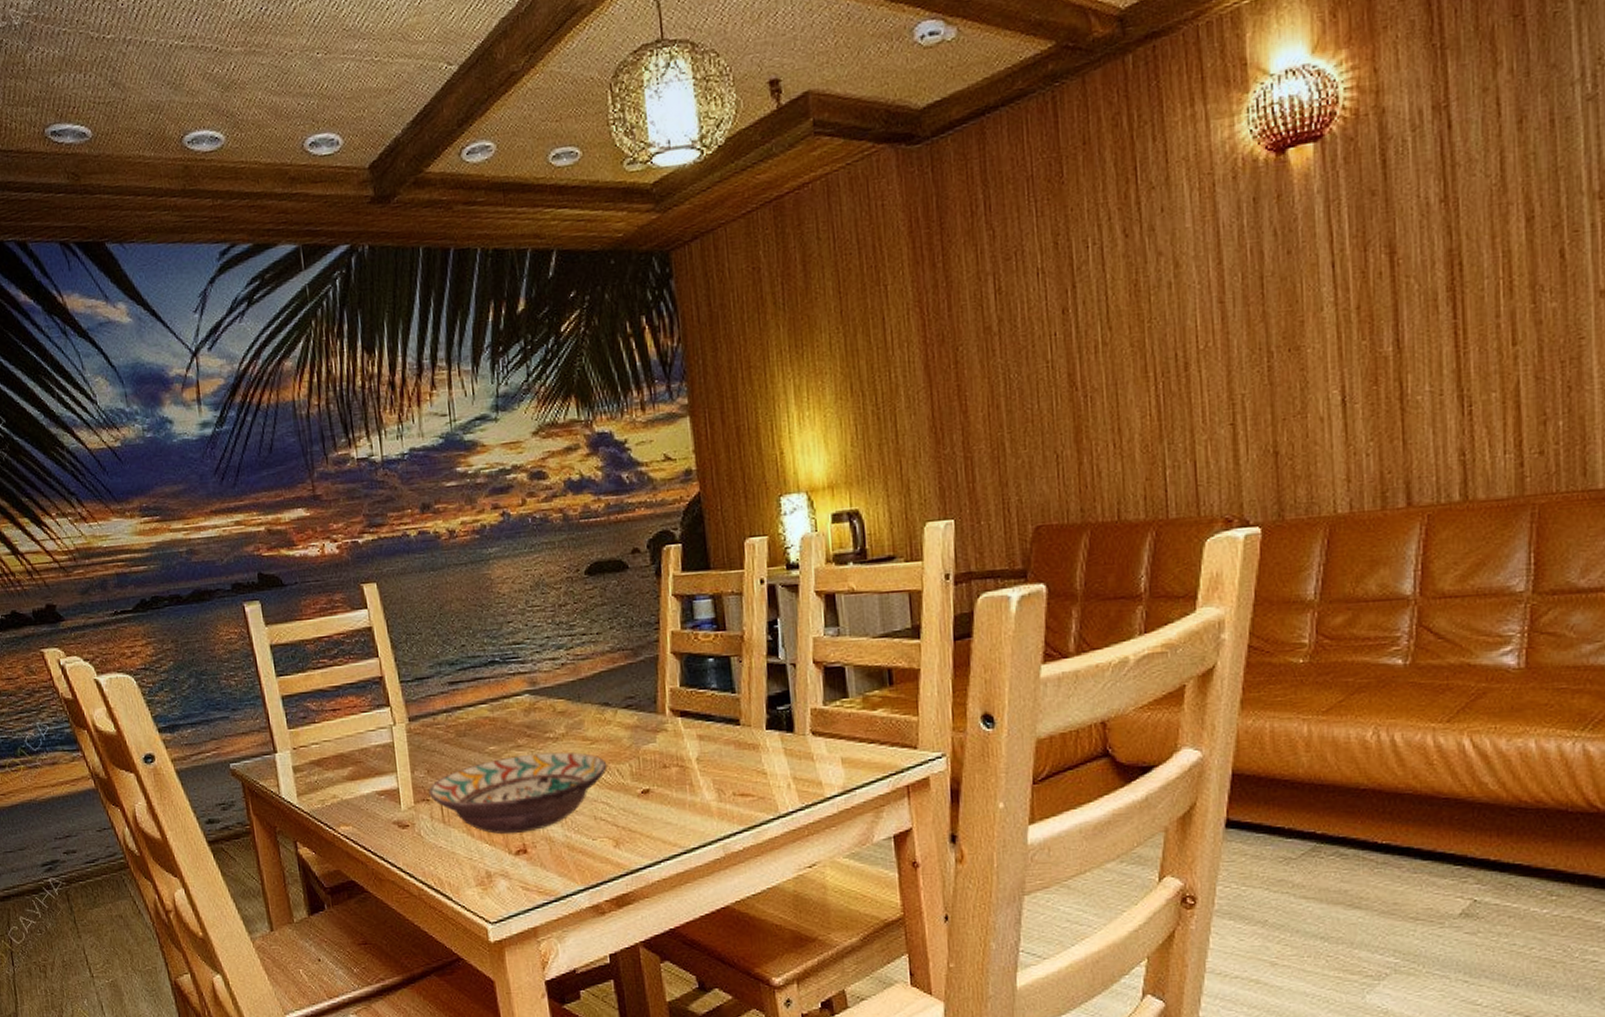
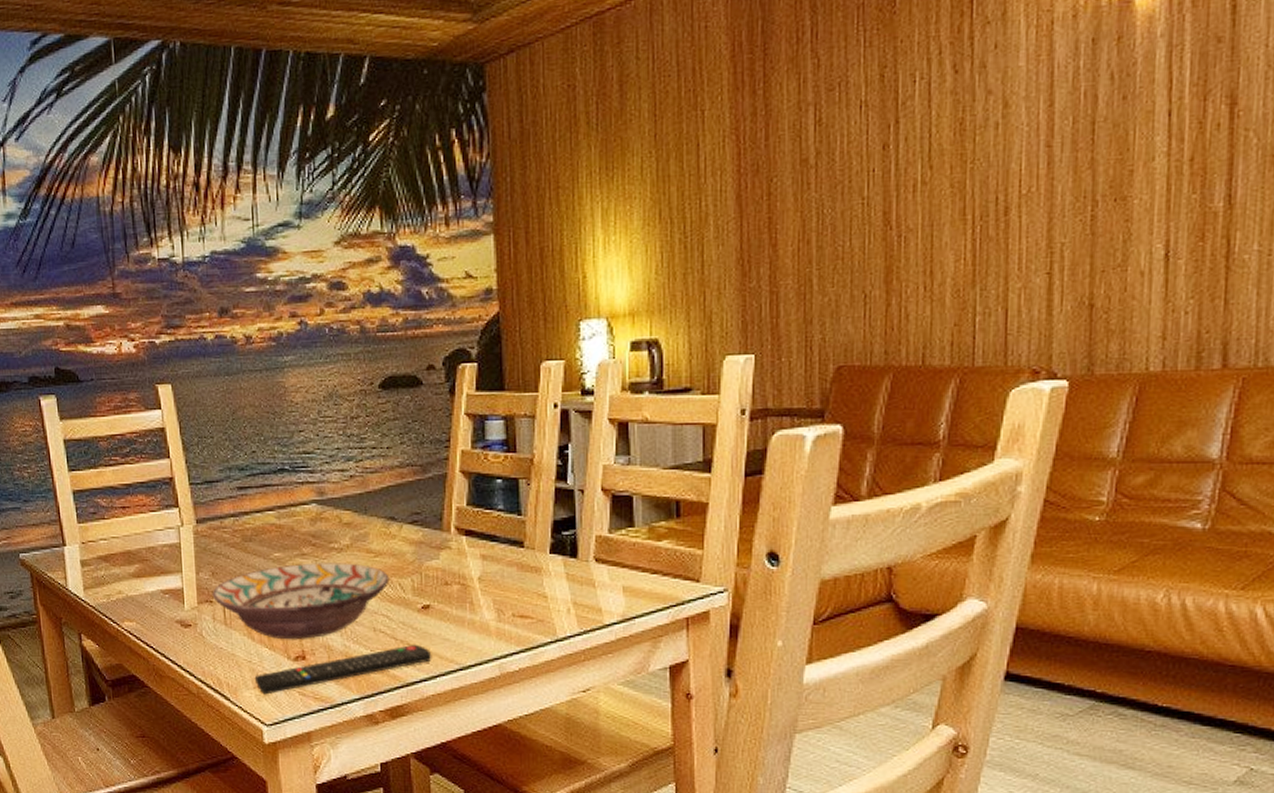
remote control: none [476,829,655,892] -> present [254,644,432,695]

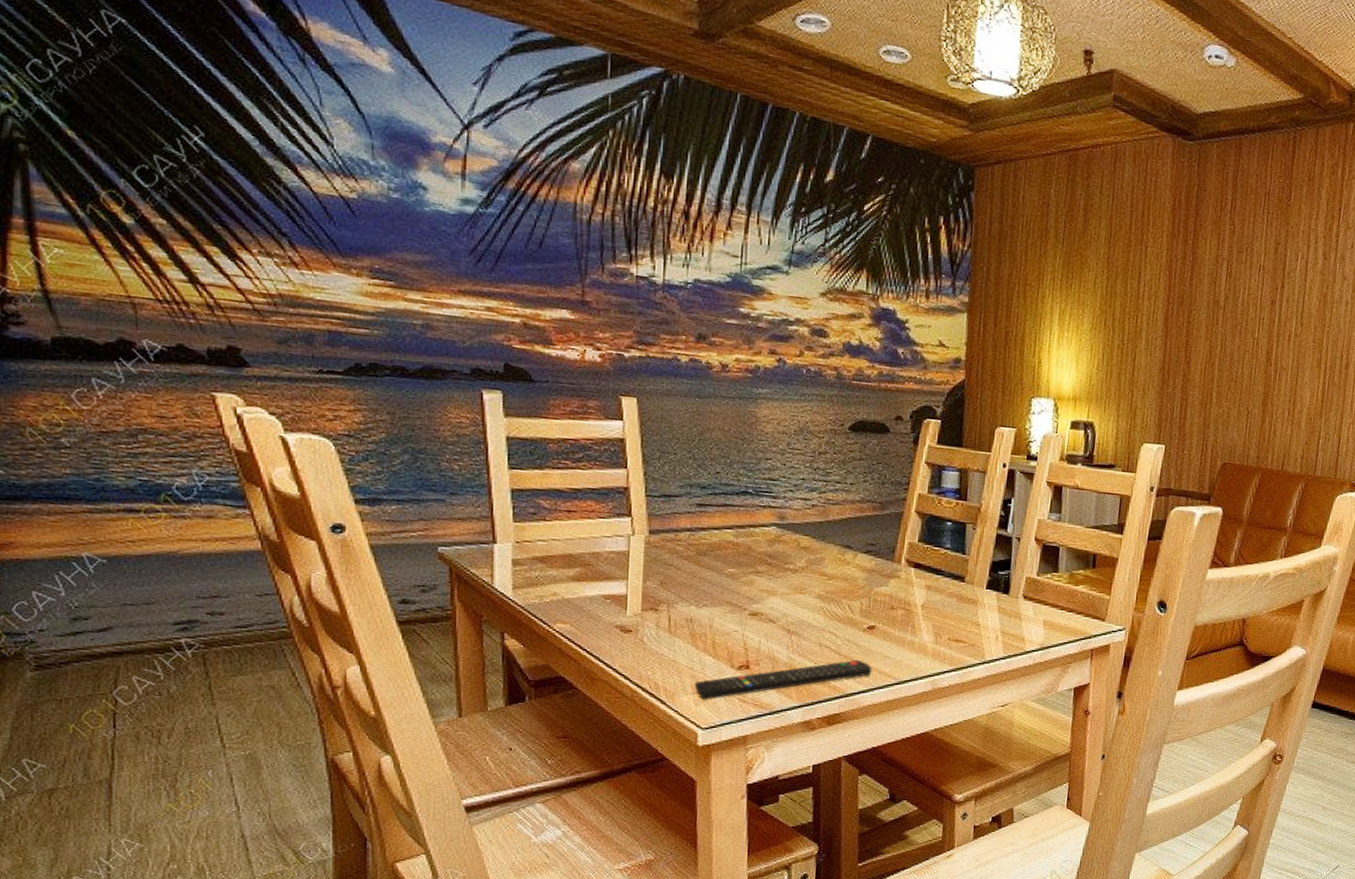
decorative bowl: present [212,563,390,639] -> none [658,580,840,650]

